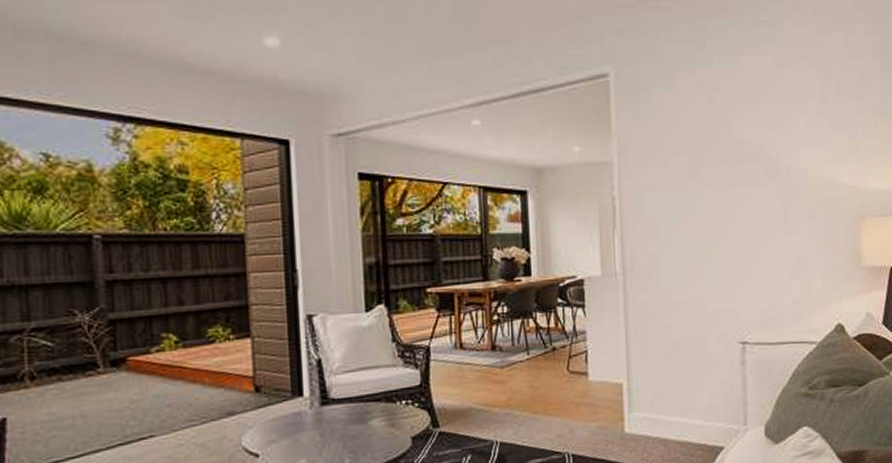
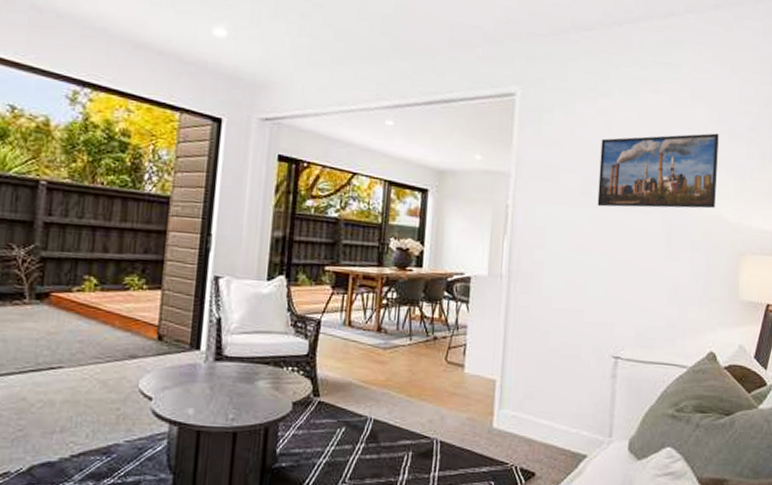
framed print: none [705,93,830,186] -> present [597,133,719,209]

